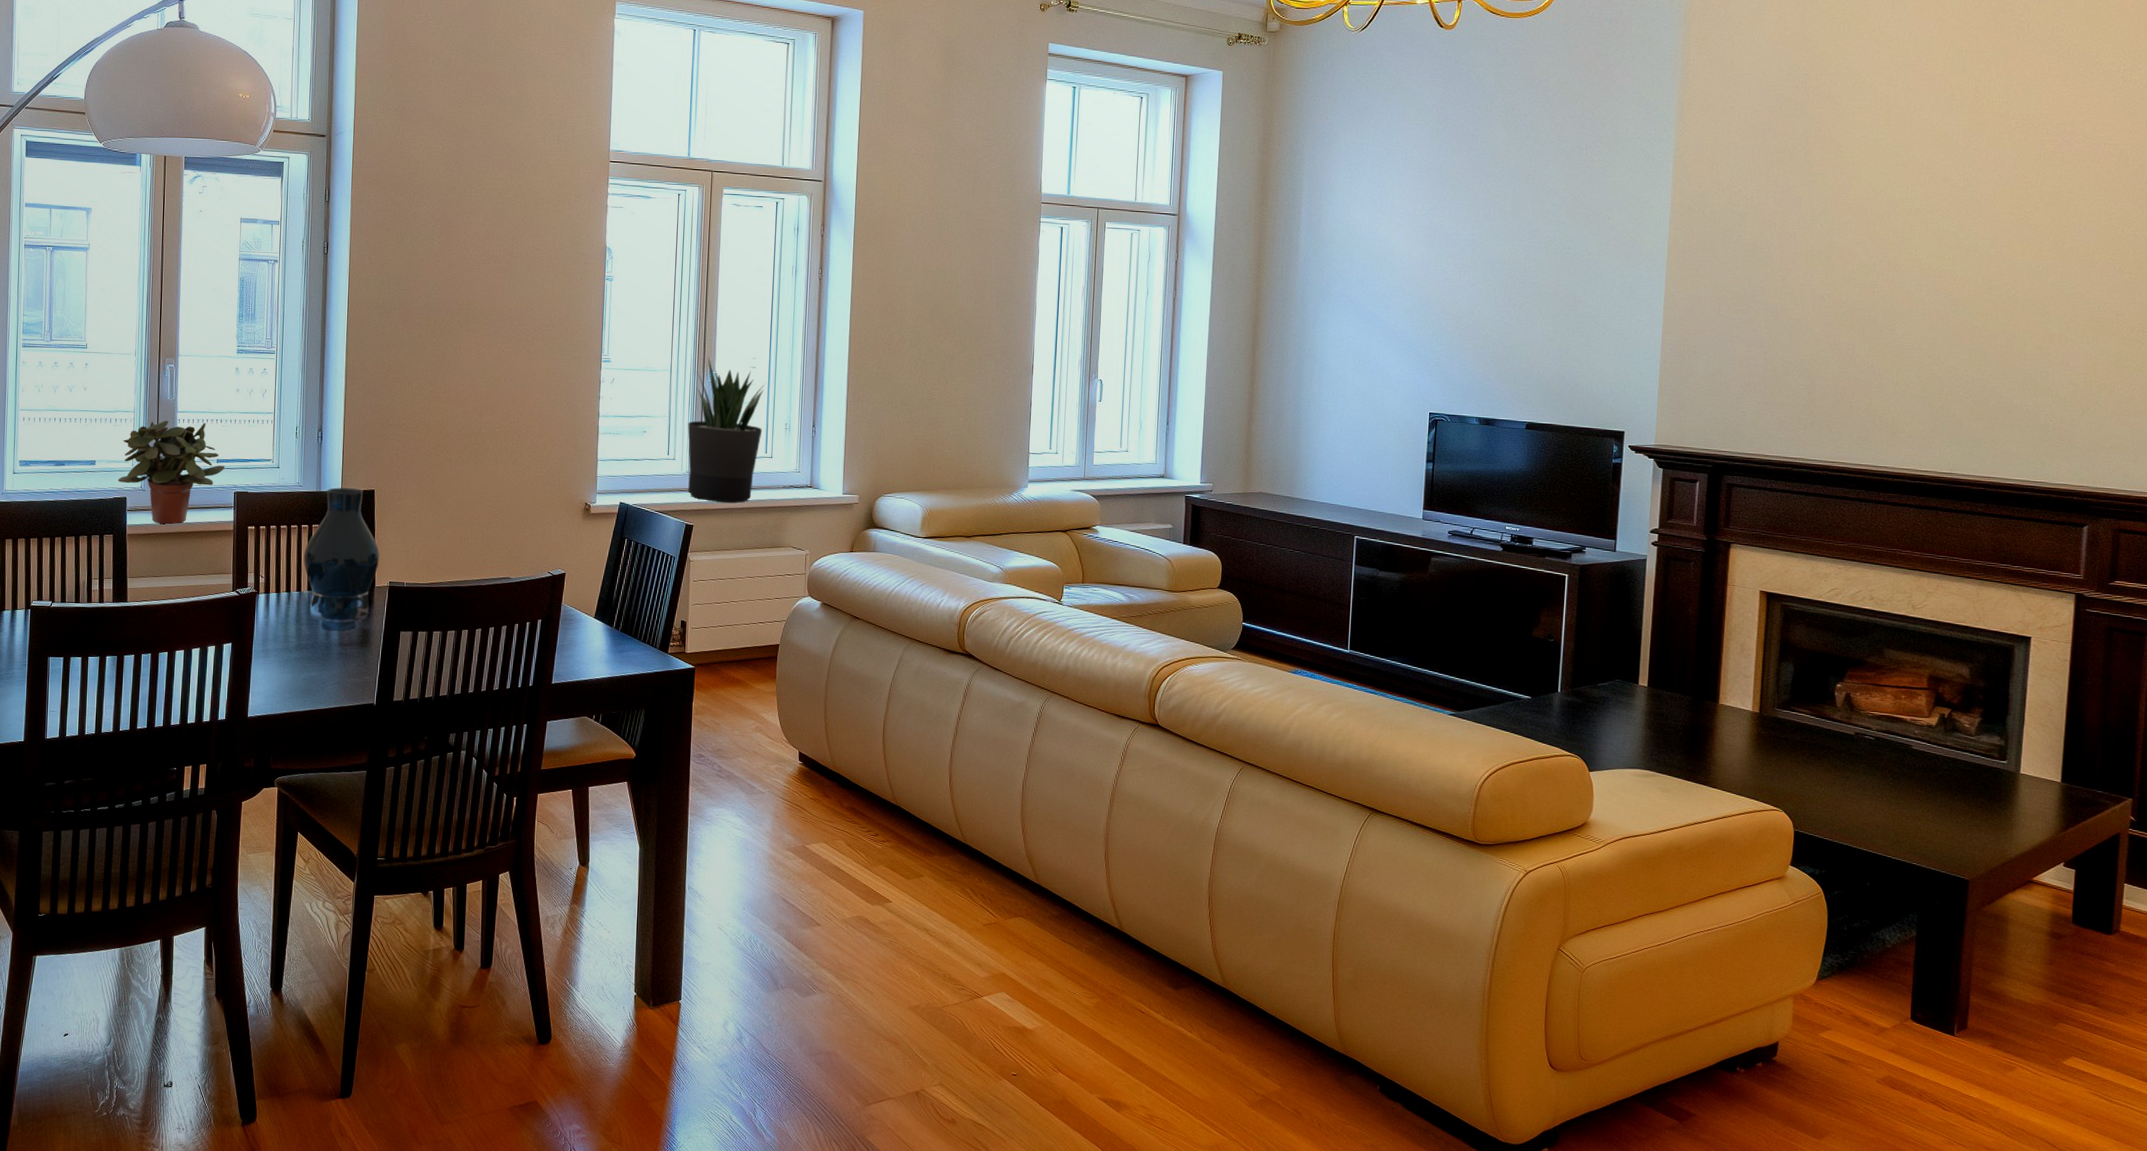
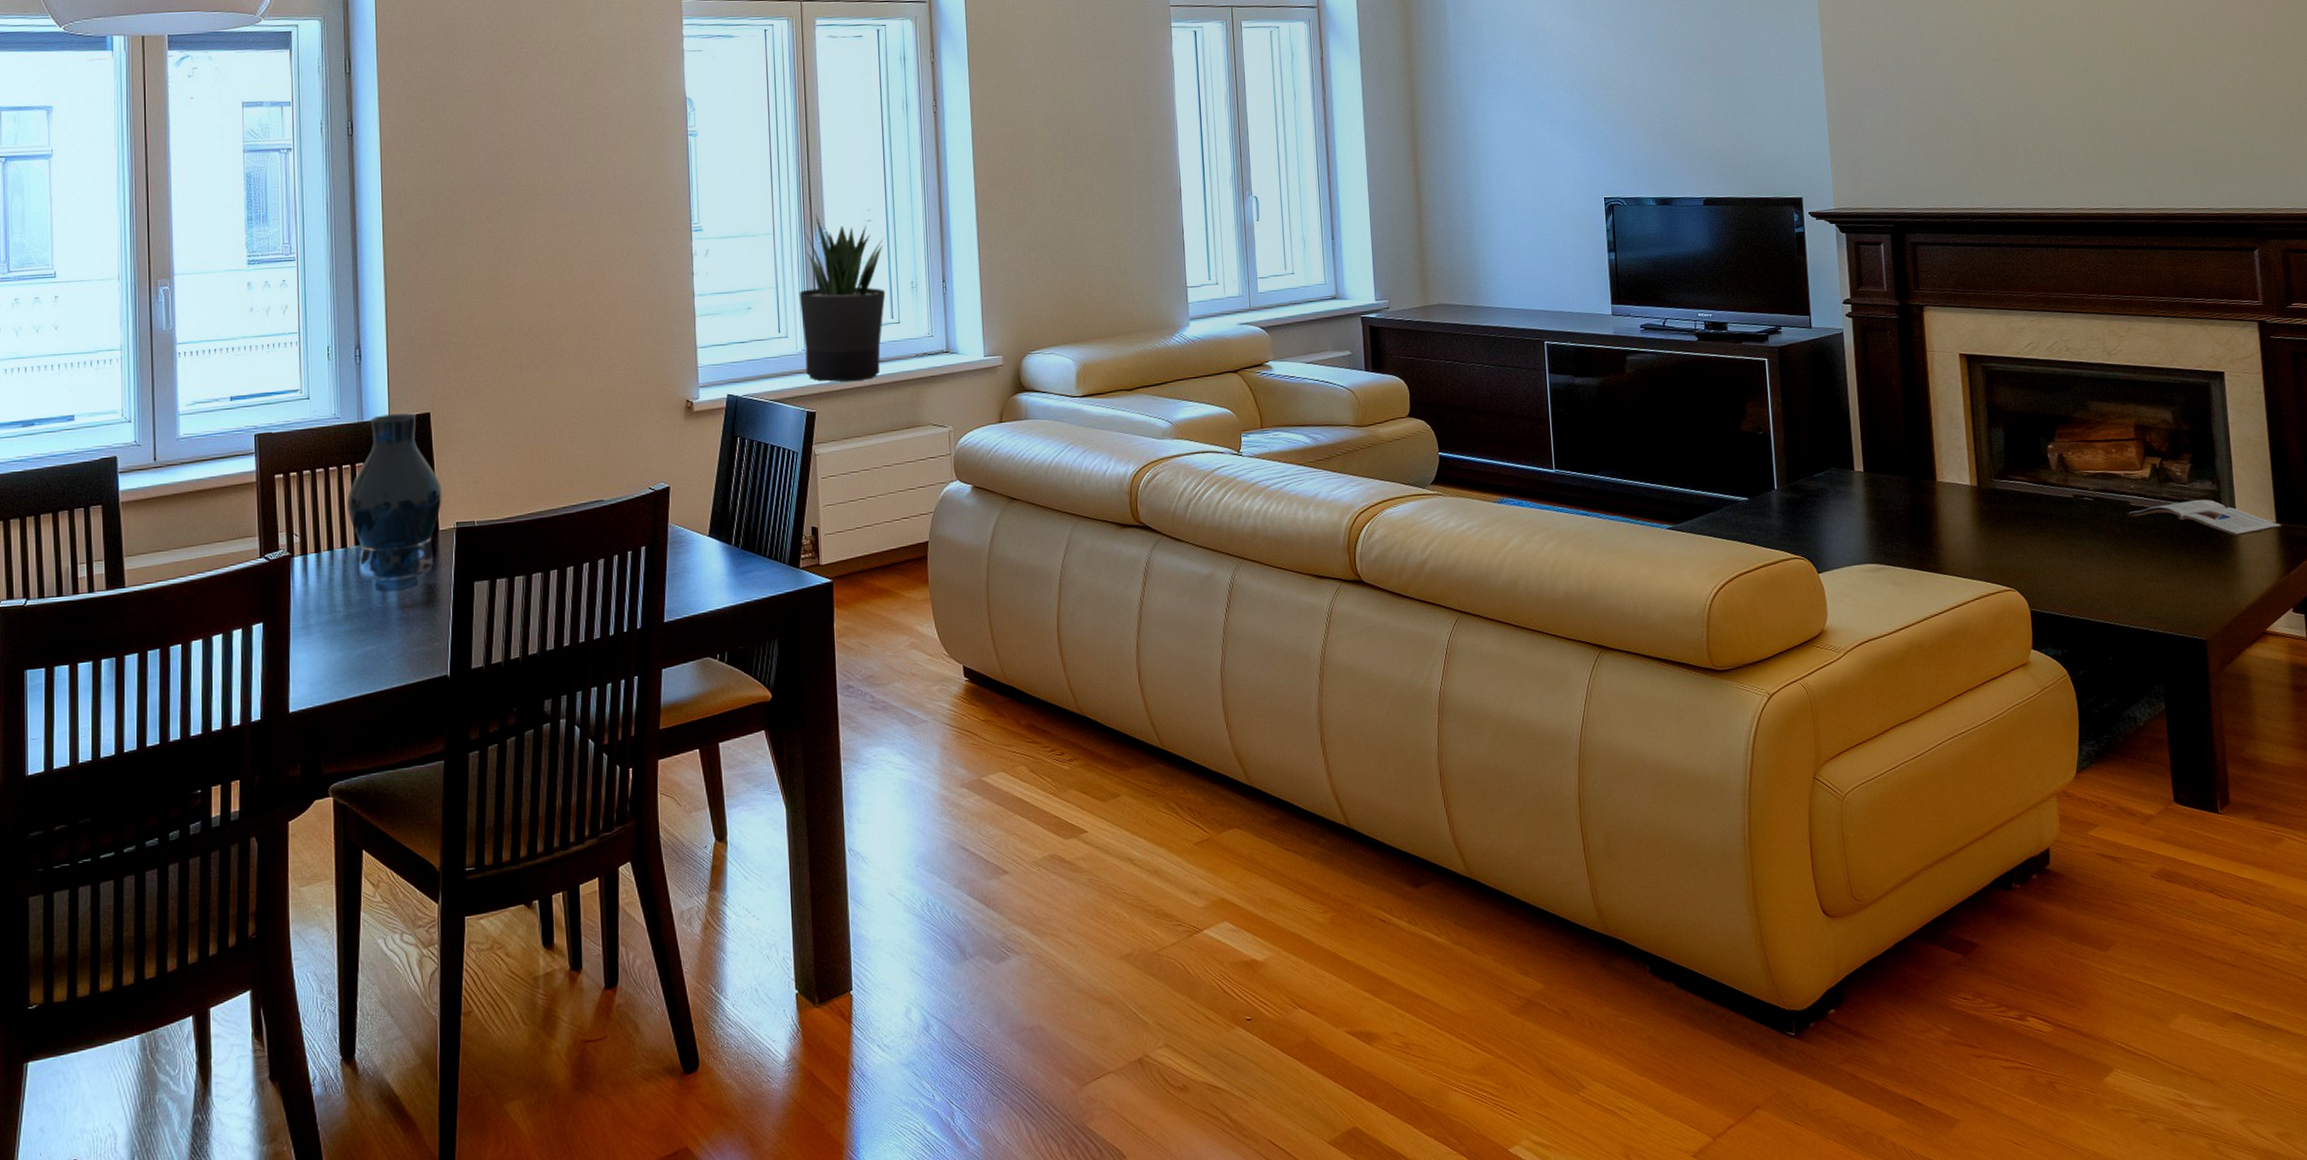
potted plant: present [117,420,225,525] -> none [104,353,242,485]
magazine: none [1907,751,2067,790] -> present [2127,499,2282,537]

